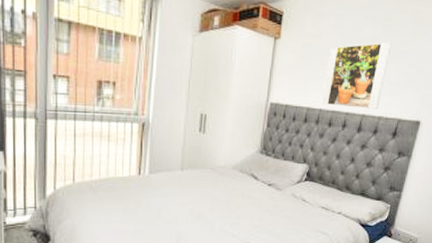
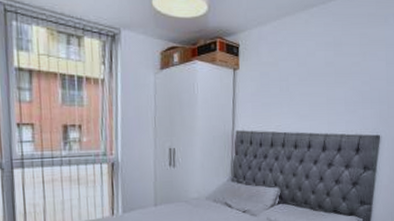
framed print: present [321,42,392,109] -> none [285,64,344,129]

